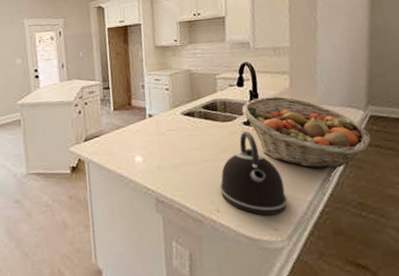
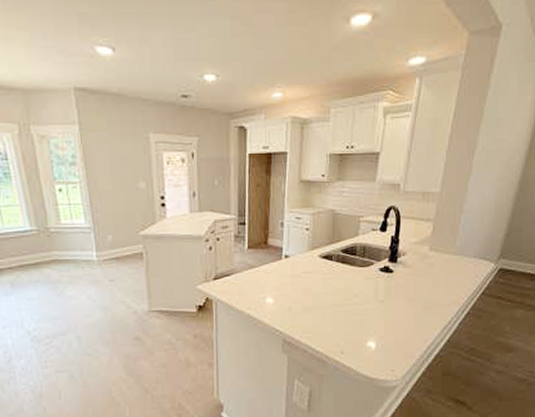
kettle: present [219,130,288,216] -> none [347,277,408,358]
fruit basket: present [241,96,372,169] -> none [380,243,496,317]

